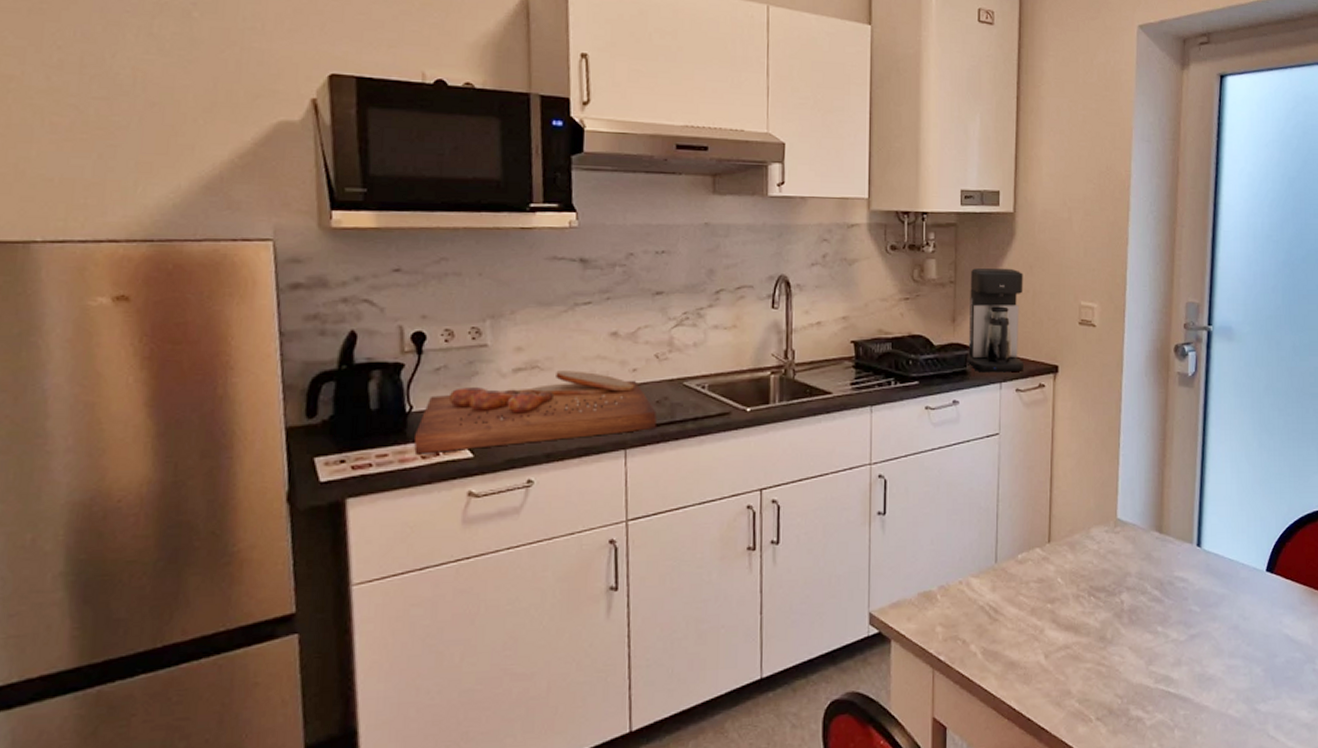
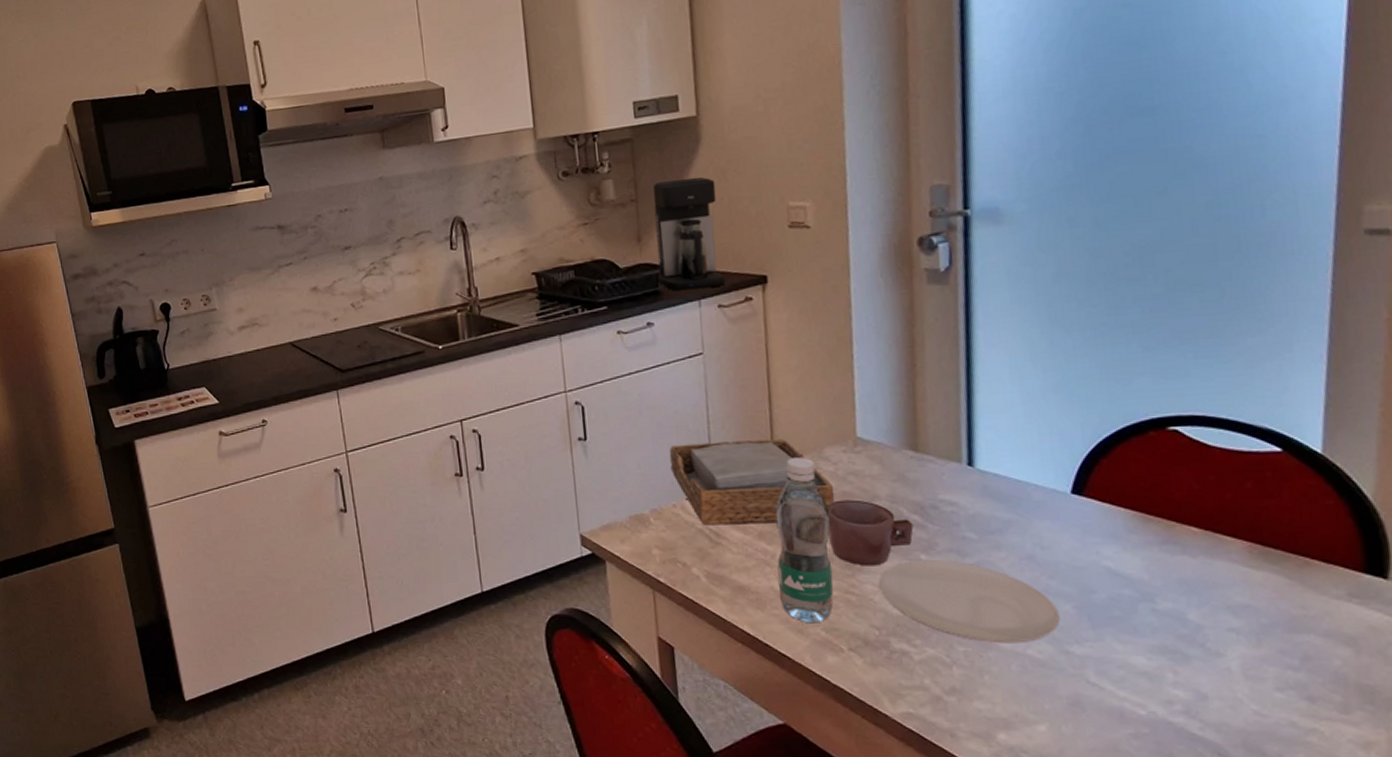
cutting board: present [413,370,657,454] -> none [173,324,360,403]
napkin holder: none [960,518,1096,602] -> present [669,439,835,526]
bottle: none [1043,536,1091,696] -> present [774,457,834,624]
cup: none [1088,576,1154,639] -> present [826,499,914,566]
plate: none [1123,630,1254,706] -> present [878,559,1061,644]

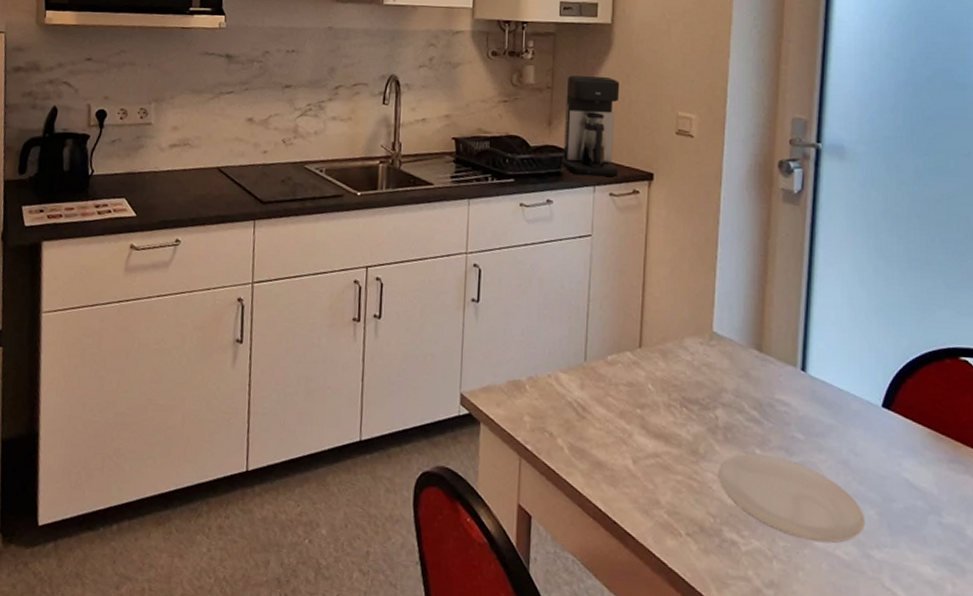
napkin holder: present [669,439,835,526] -> none [550,317,689,403]
bottle: present [774,457,834,624] -> none [631,343,683,506]
cup: present [826,499,914,566] -> none [680,388,752,456]

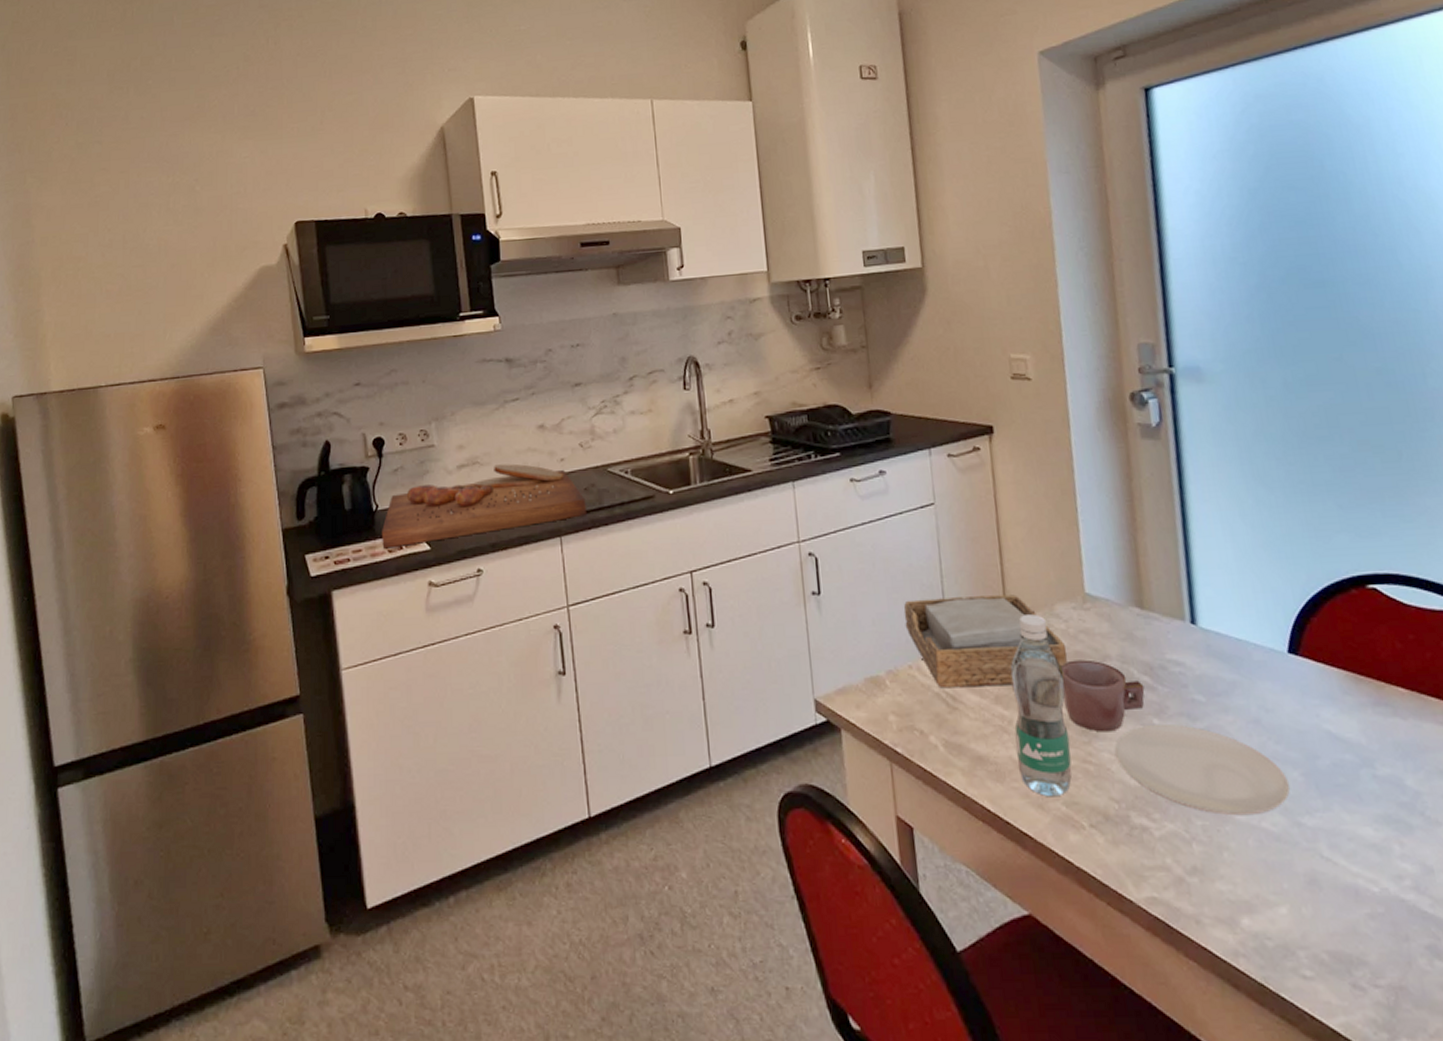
cutting board: none [93,148,281,211] -> present [381,463,586,549]
napkin holder: none [550,317,689,403] -> present [903,594,1068,689]
coffee maker: present [561,75,620,177] -> none [883,326,954,439]
bottle: none [631,343,683,506] -> present [1009,614,1073,797]
cup: none [680,388,752,456] -> present [1059,659,1145,732]

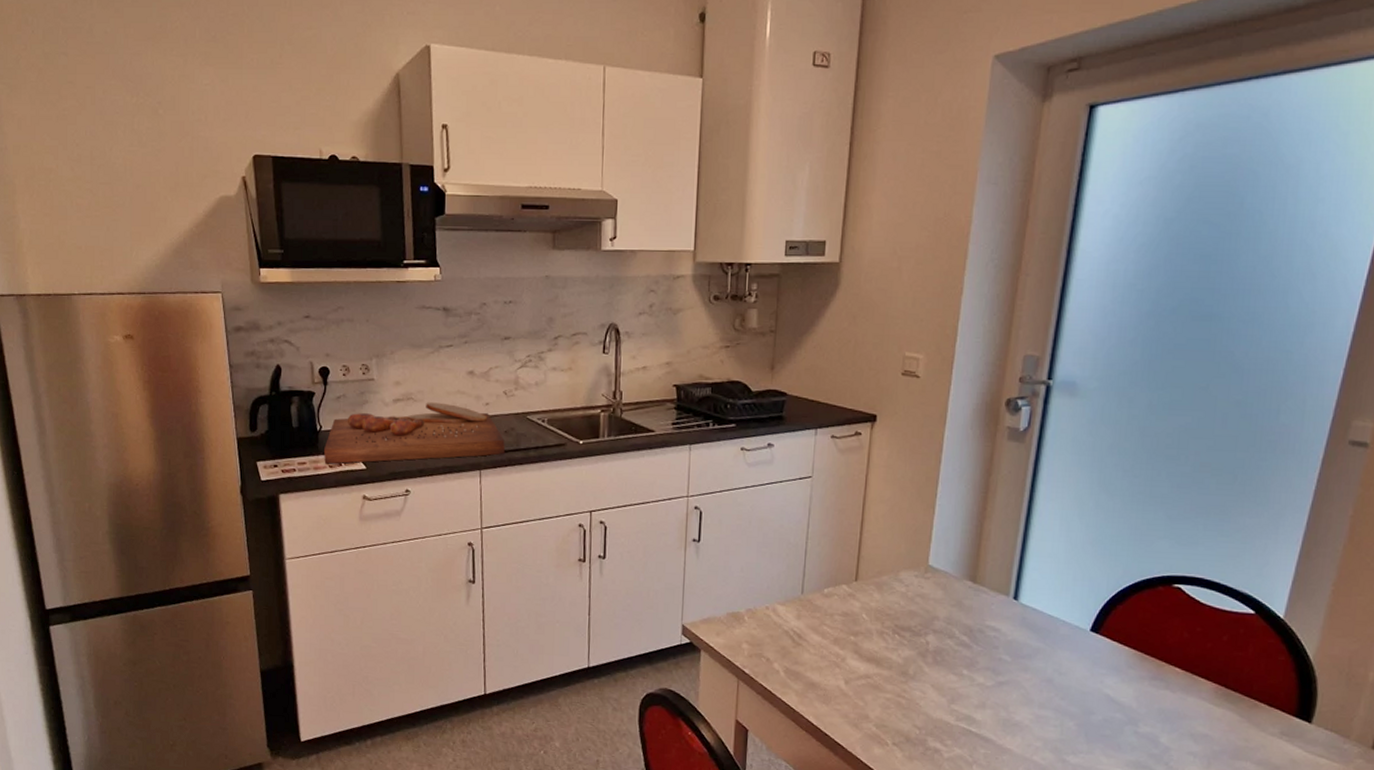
napkin holder: present [903,594,1068,689] -> none [768,554,903,631]
bottle: present [1009,614,1073,797] -> none [842,577,896,720]
cup: present [1059,659,1145,732] -> none [891,617,962,676]
plate: present [1114,723,1291,816] -> none [925,674,1064,751]

